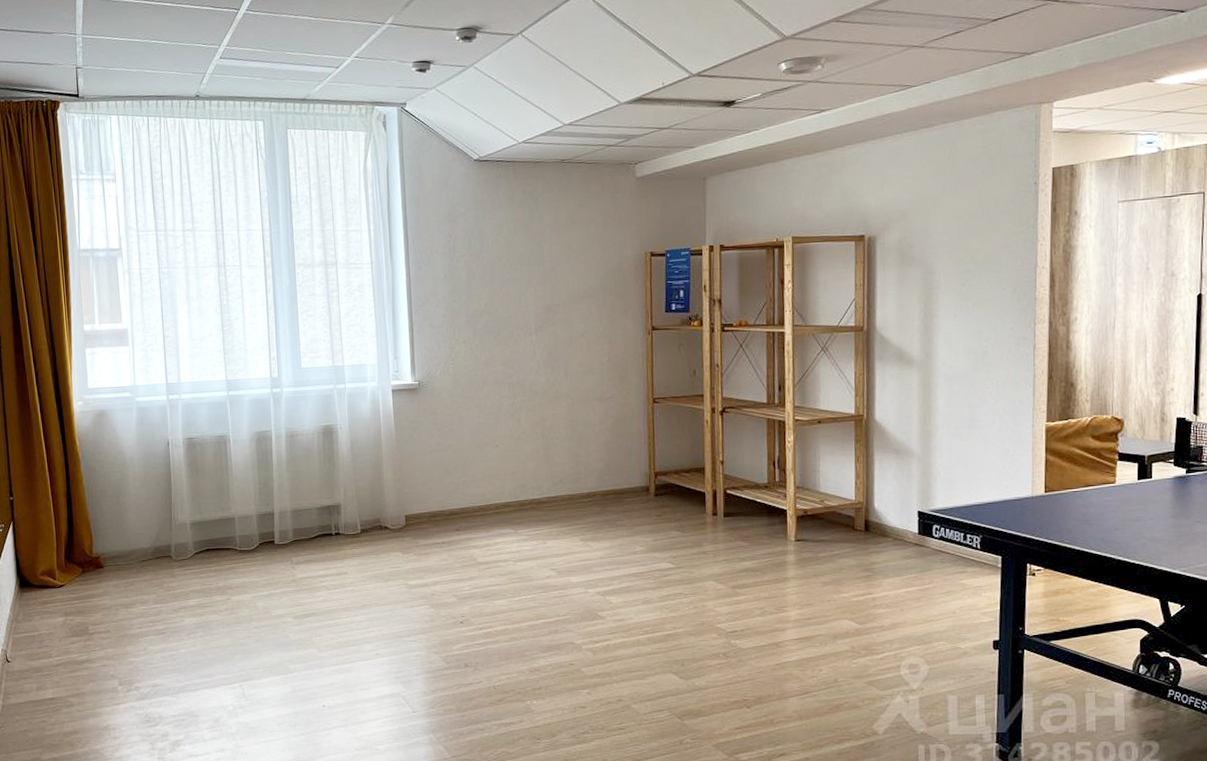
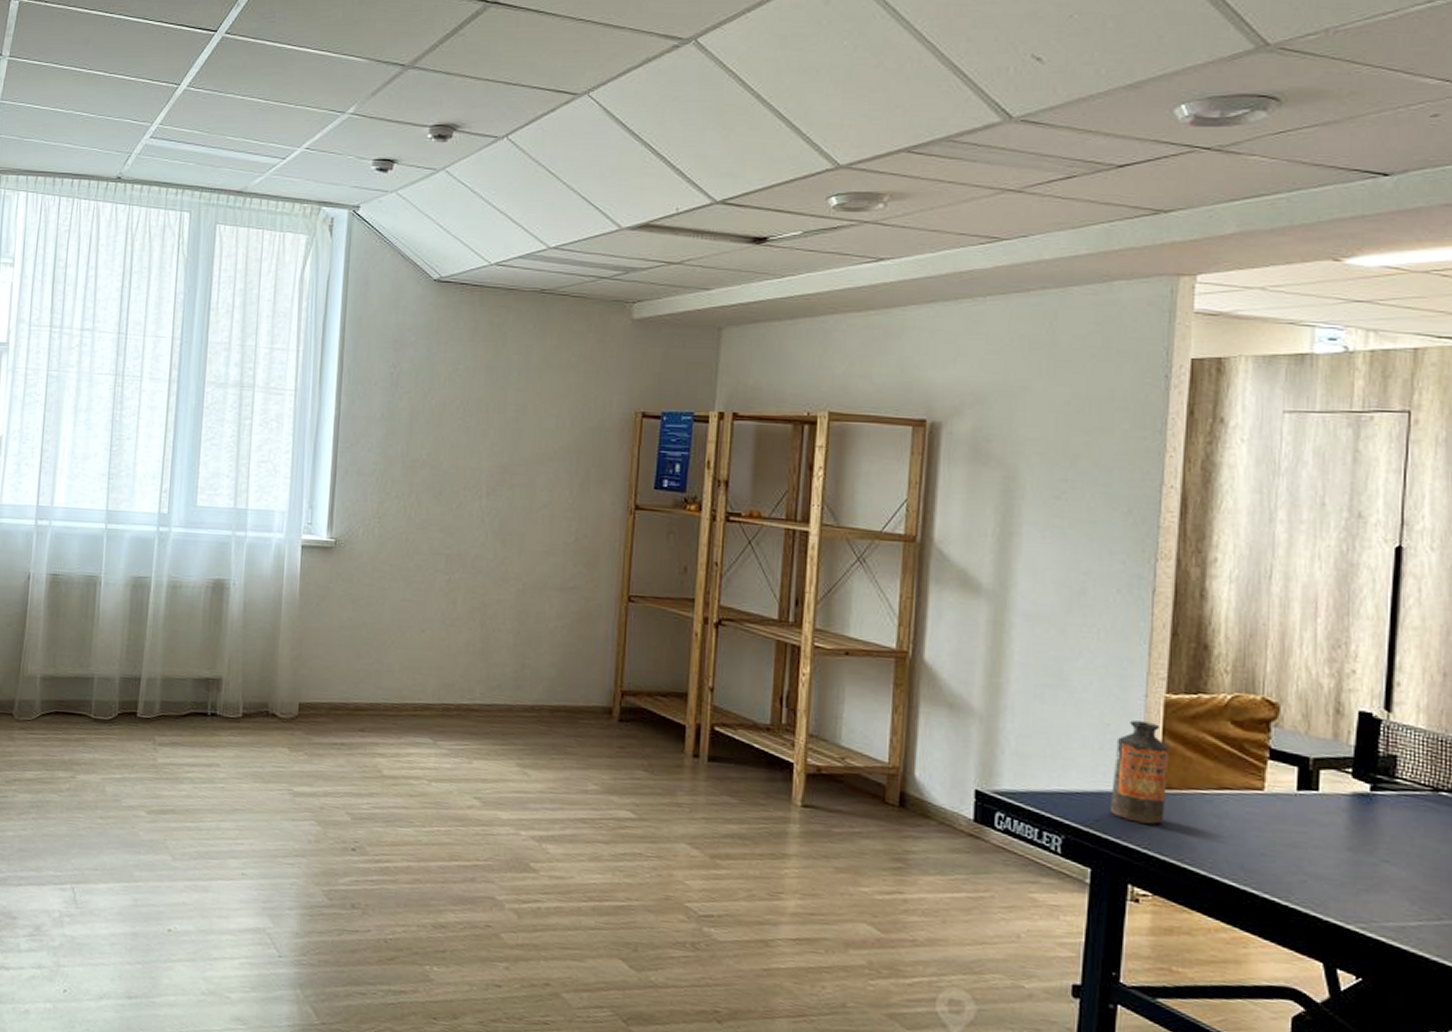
bottle: none [1012,444,1051,519] -> present [1111,720,1170,824]

